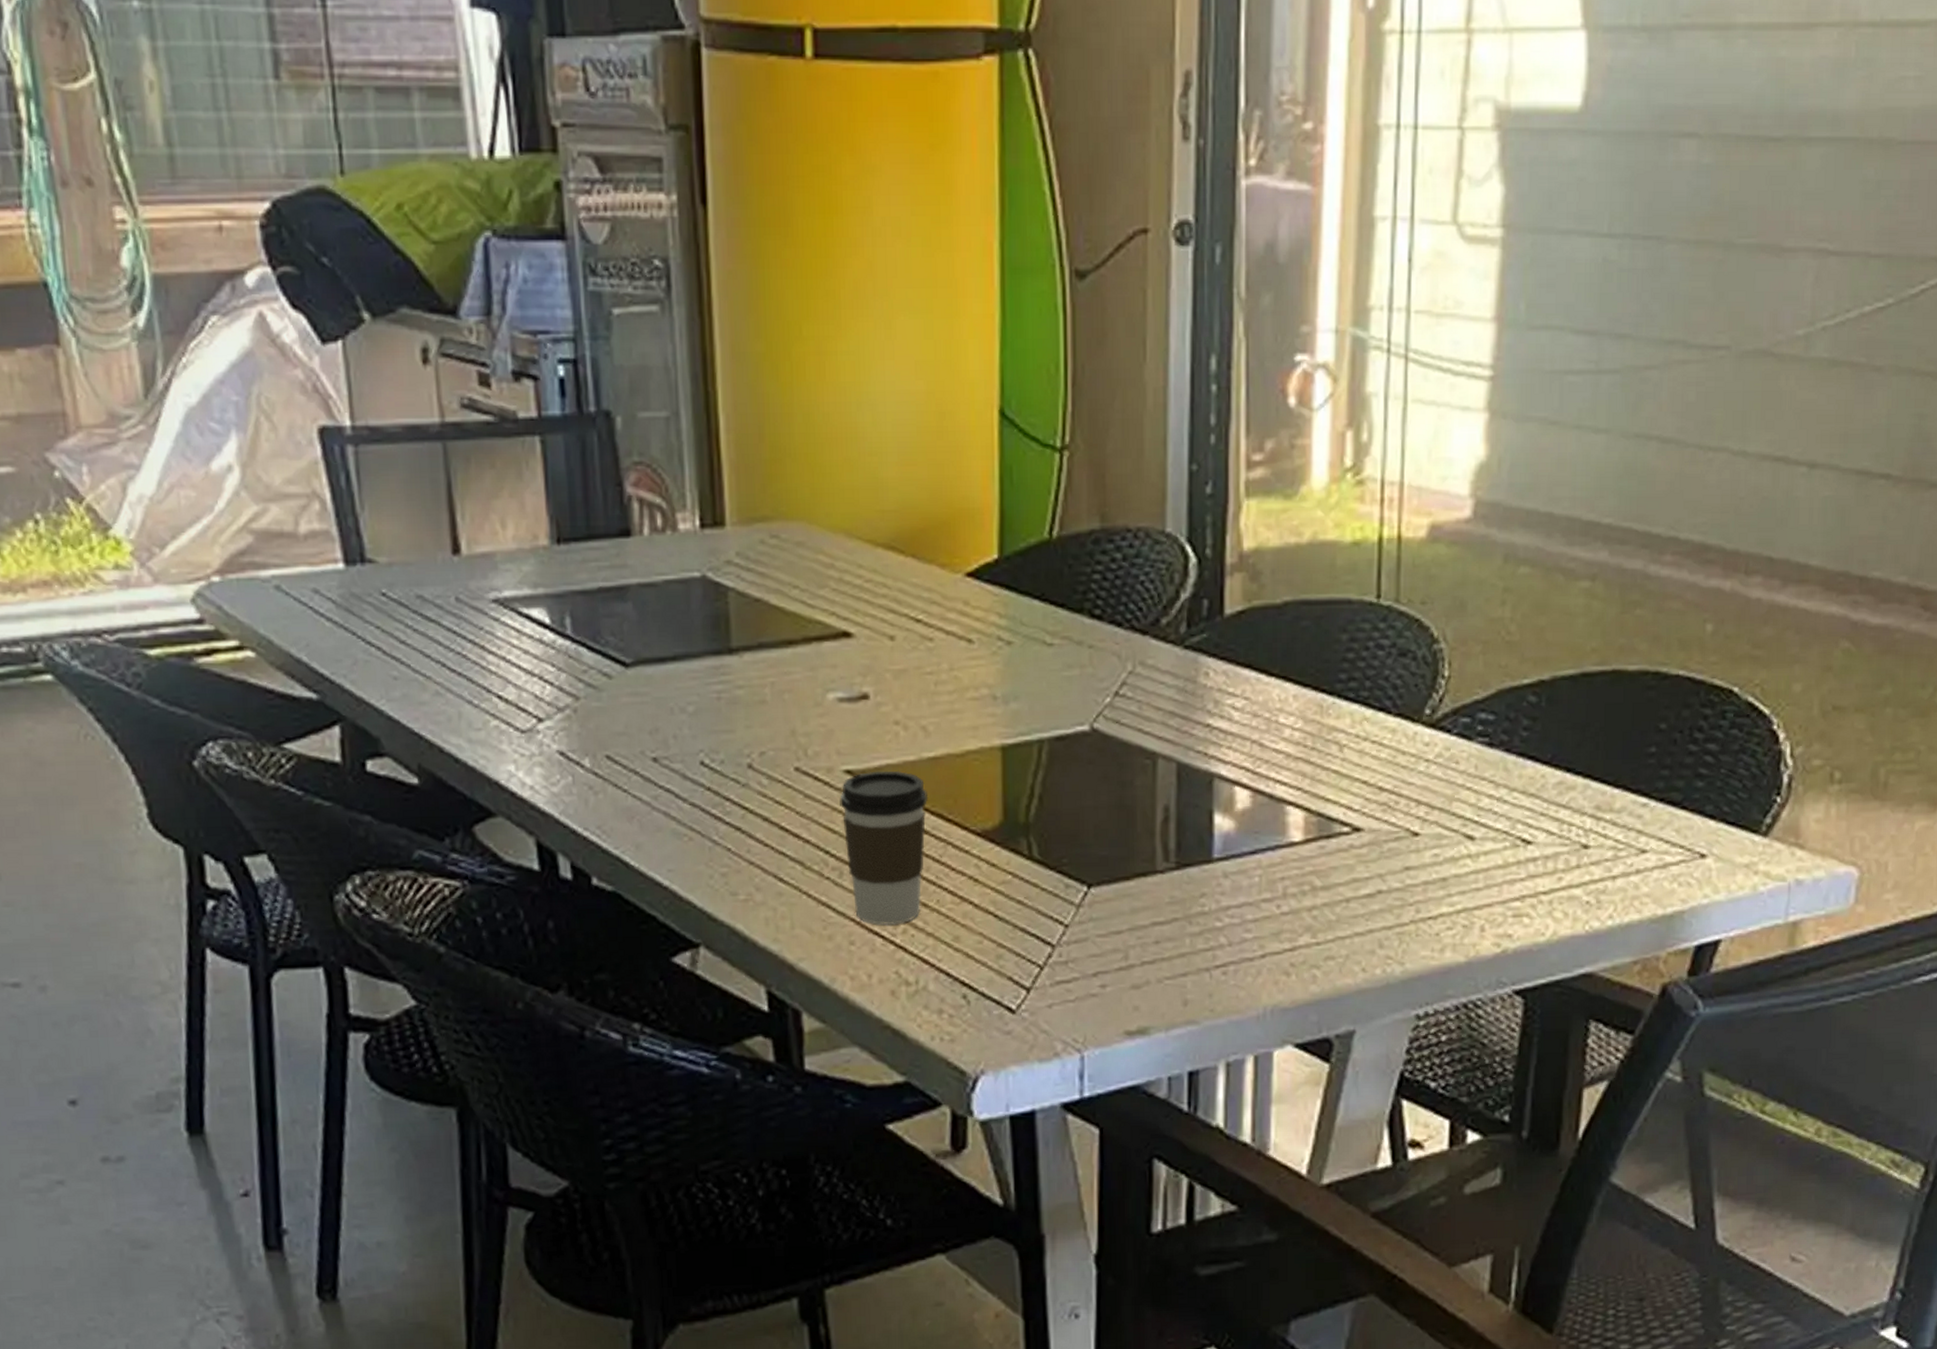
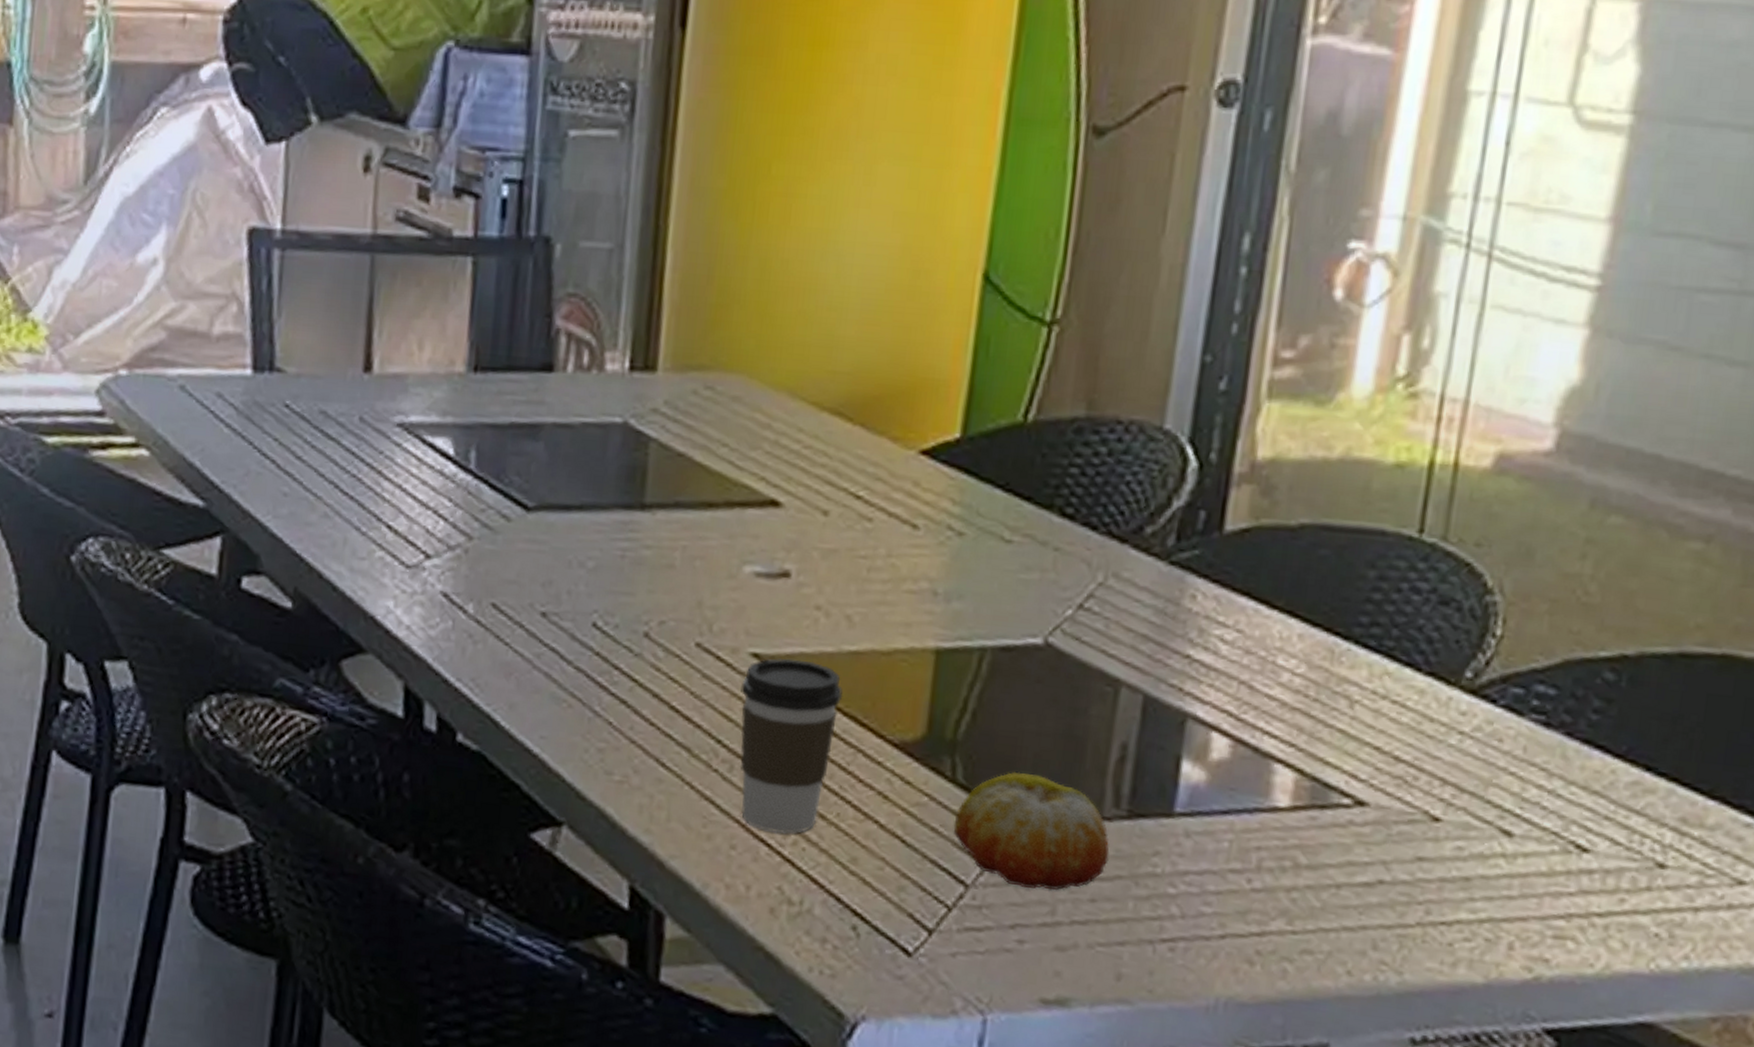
fruit: none [1036,842,1166,941] -> present [953,771,1109,891]

